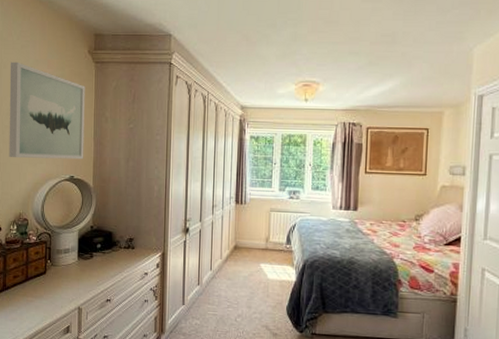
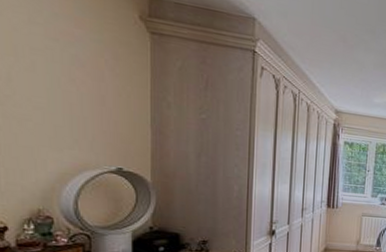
wall art: present [9,61,85,160] -> none [7,7,137,150]

